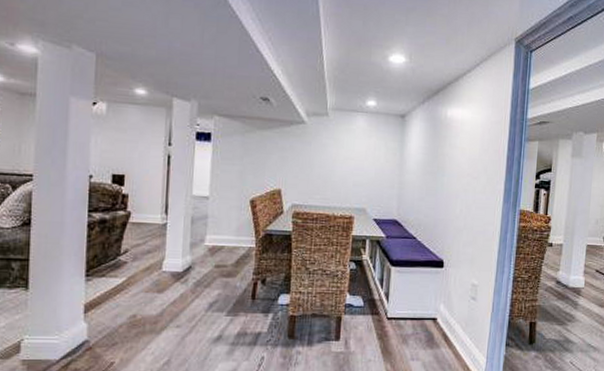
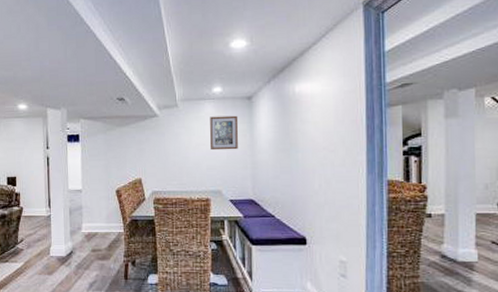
wall art: none [358,130,390,168] -> present [209,115,239,151]

